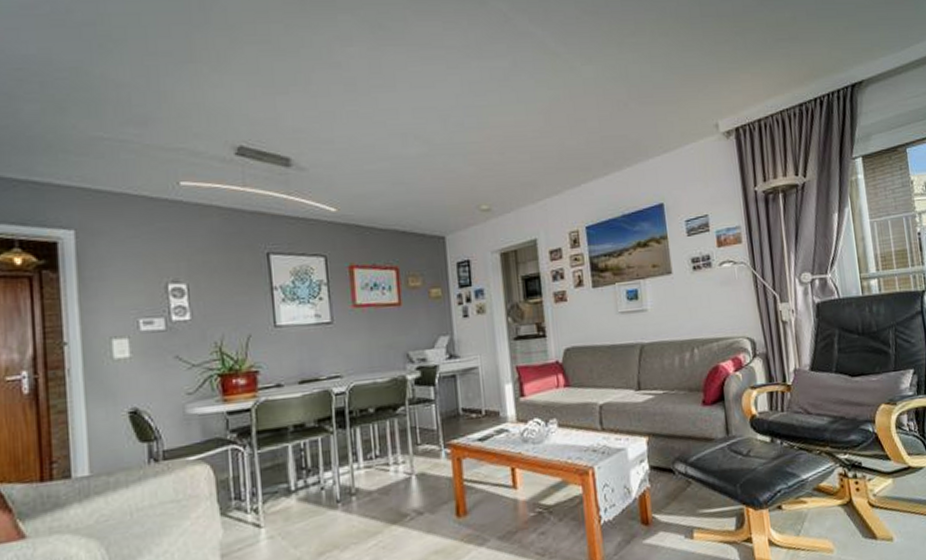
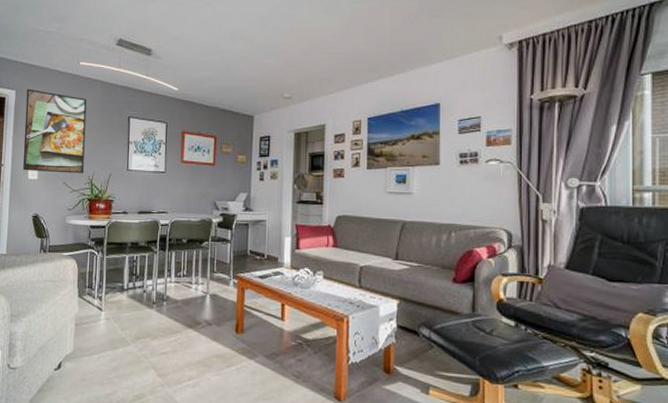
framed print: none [94,225,206,348] -> present [23,89,87,174]

